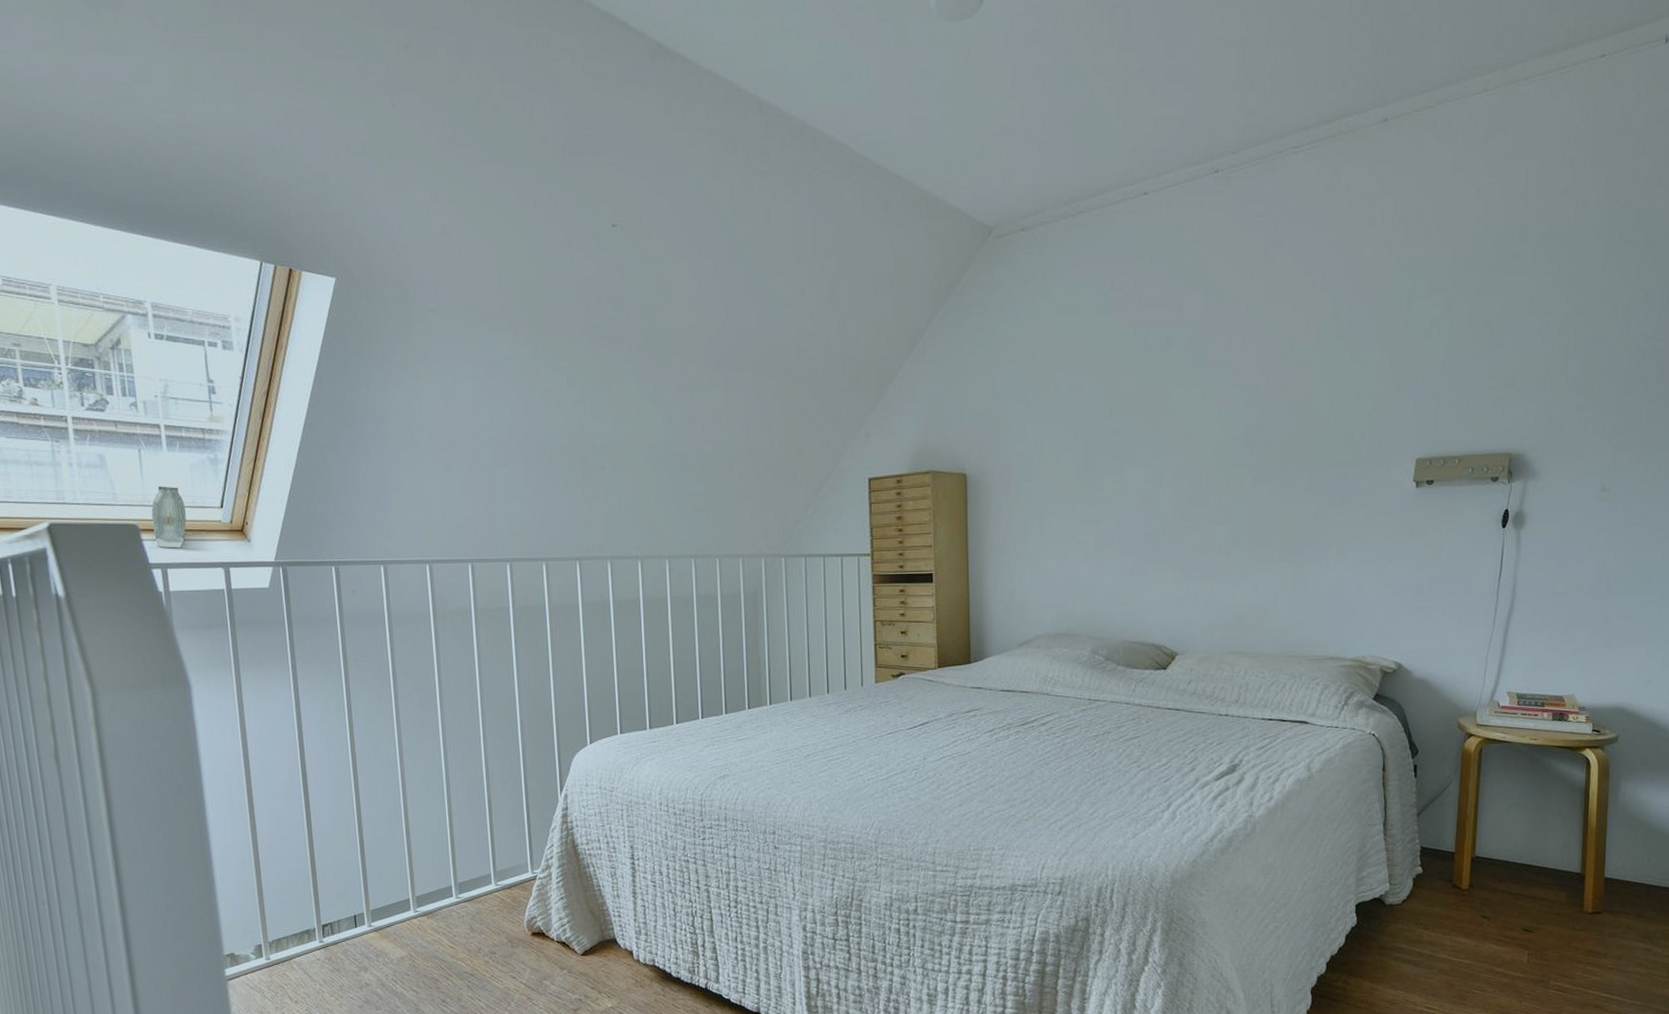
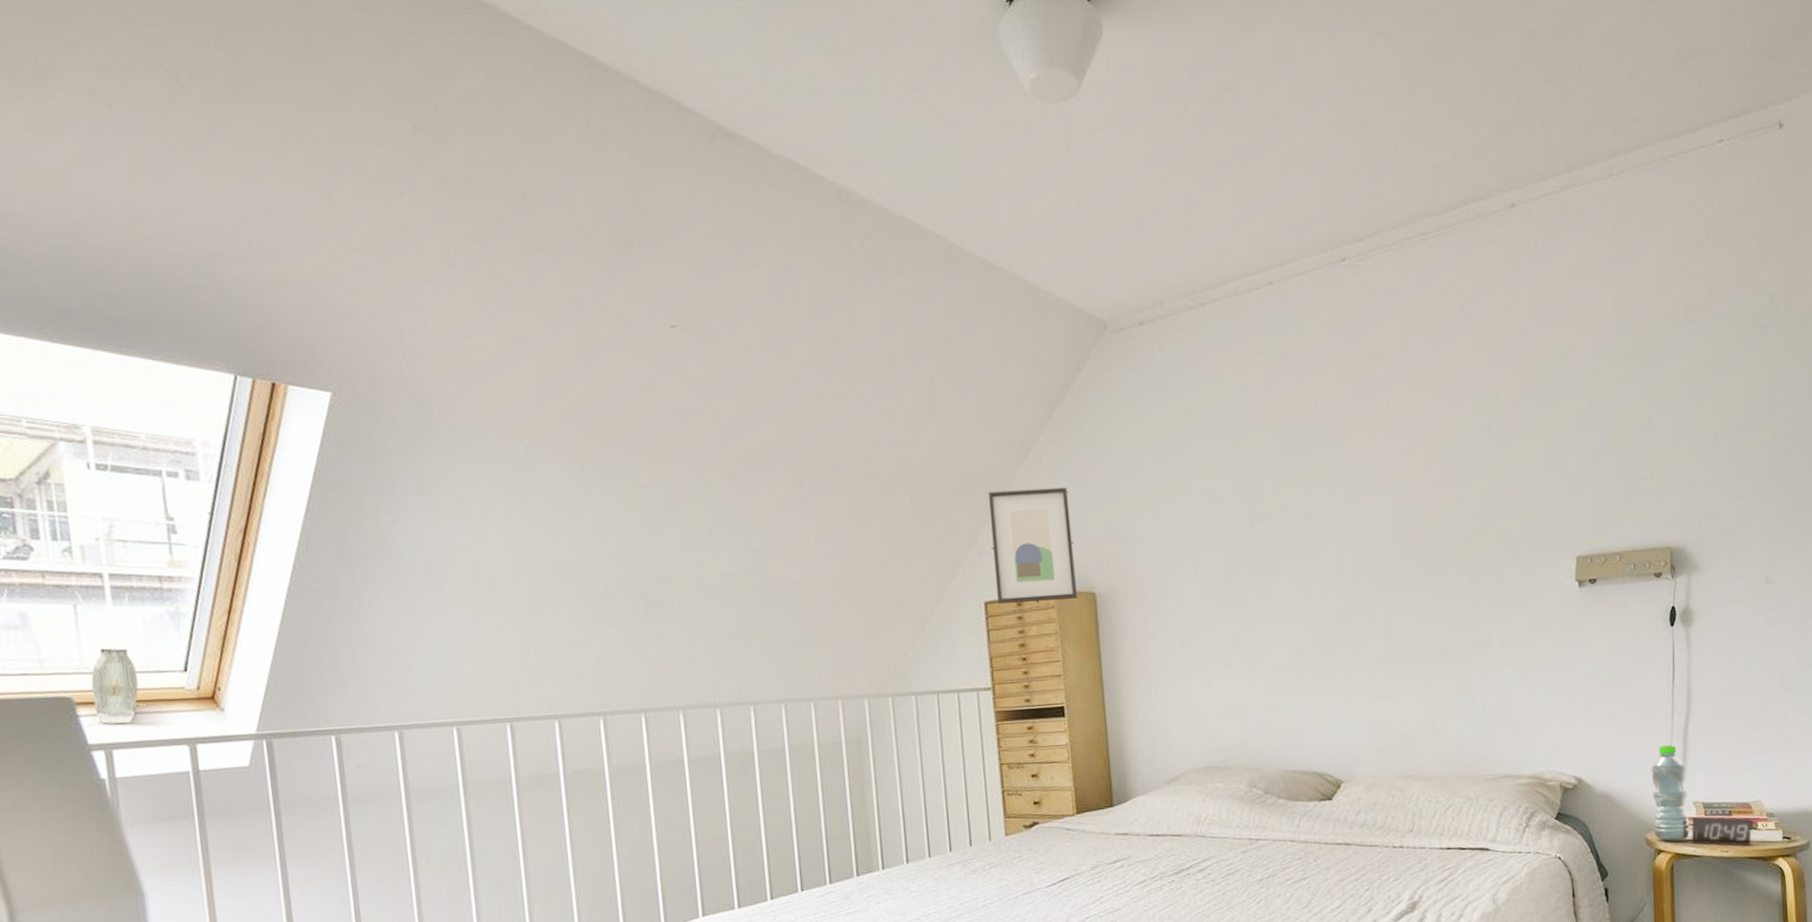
picture frame: none [877,378,950,482] -> present [989,487,1077,604]
water bottle: none [1467,639,1504,727] -> present [1651,745,1690,842]
alarm clock: none [1502,705,1563,736] -> present [1691,816,1752,846]

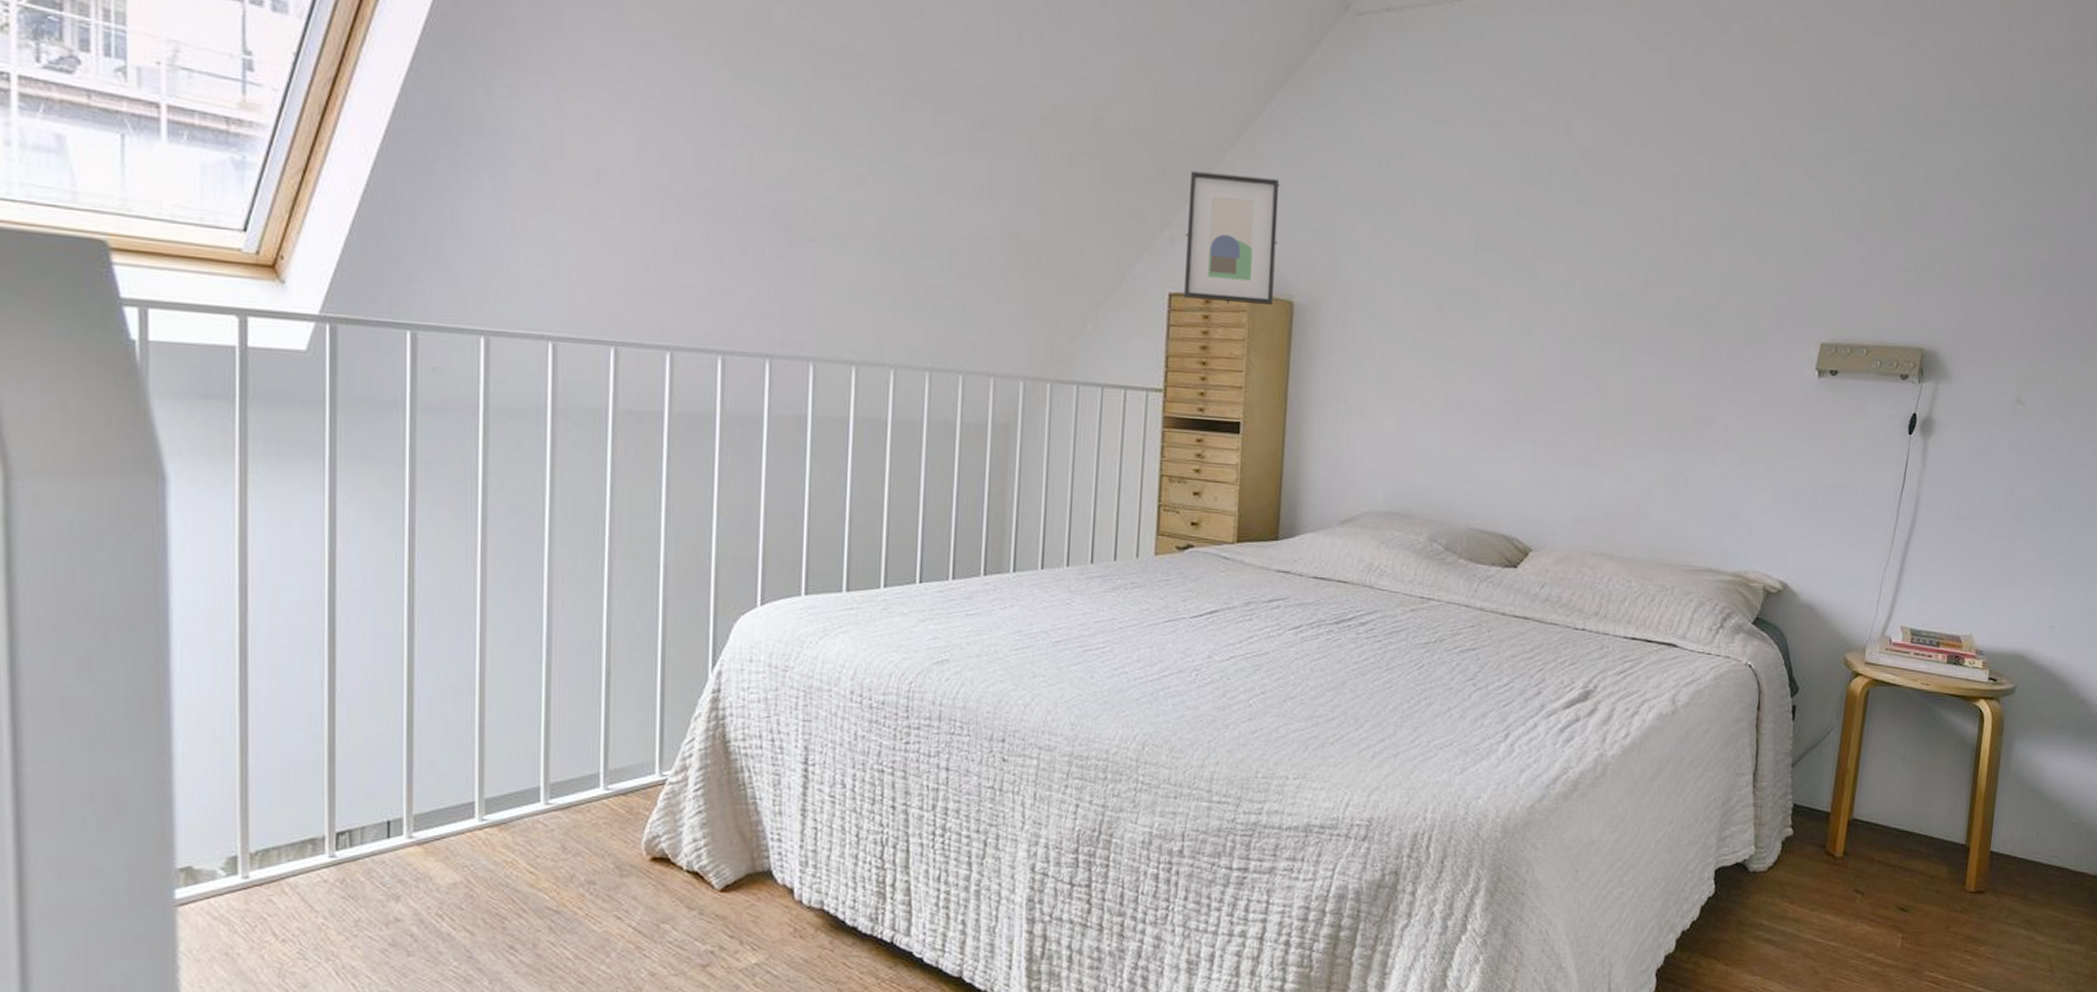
vase: present [91,648,139,724] -> none [132,189,187,281]
water bottle: present [1651,745,1690,842] -> none [1855,562,1900,666]
alarm clock: present [1691,816,1752,846] -> none [1892,642,1959,683]

